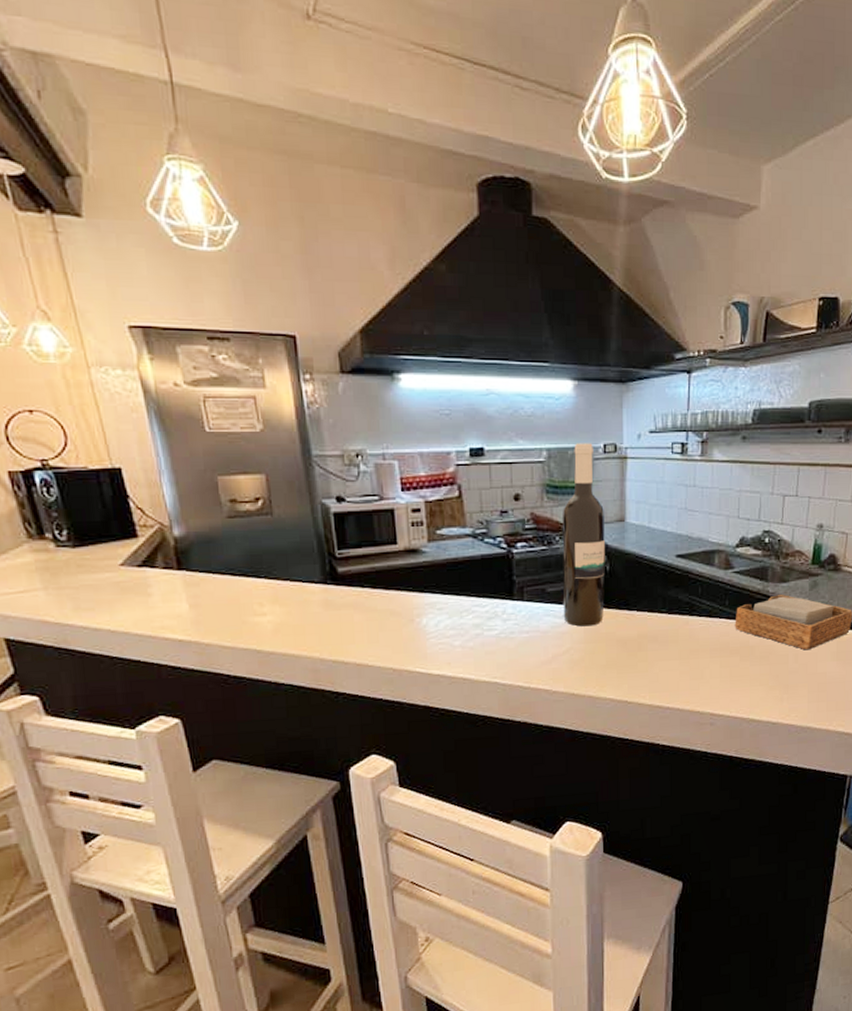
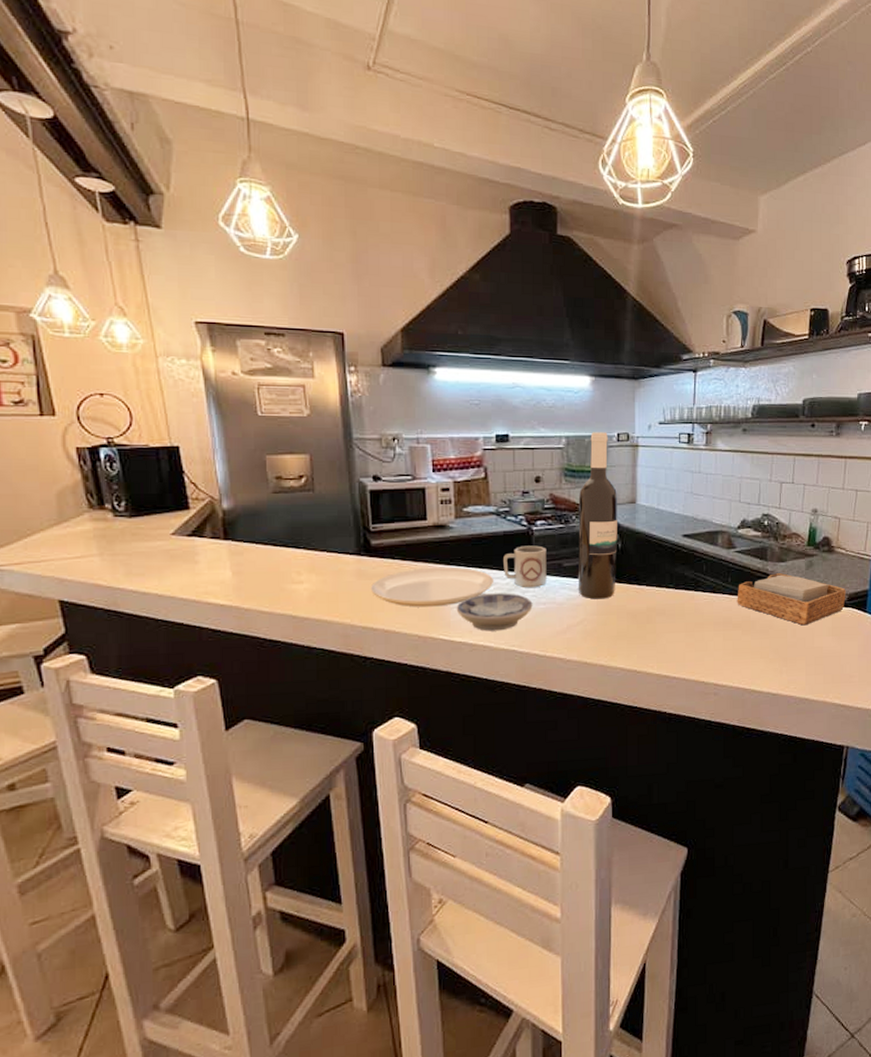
plate: none [339,594,473,639] -> present [370,567,495,607]
bowl: none [432,621,515,663] -> present [456,593,533,631]
cup: none [482,569,530,616] -> present [503,545,547,588]

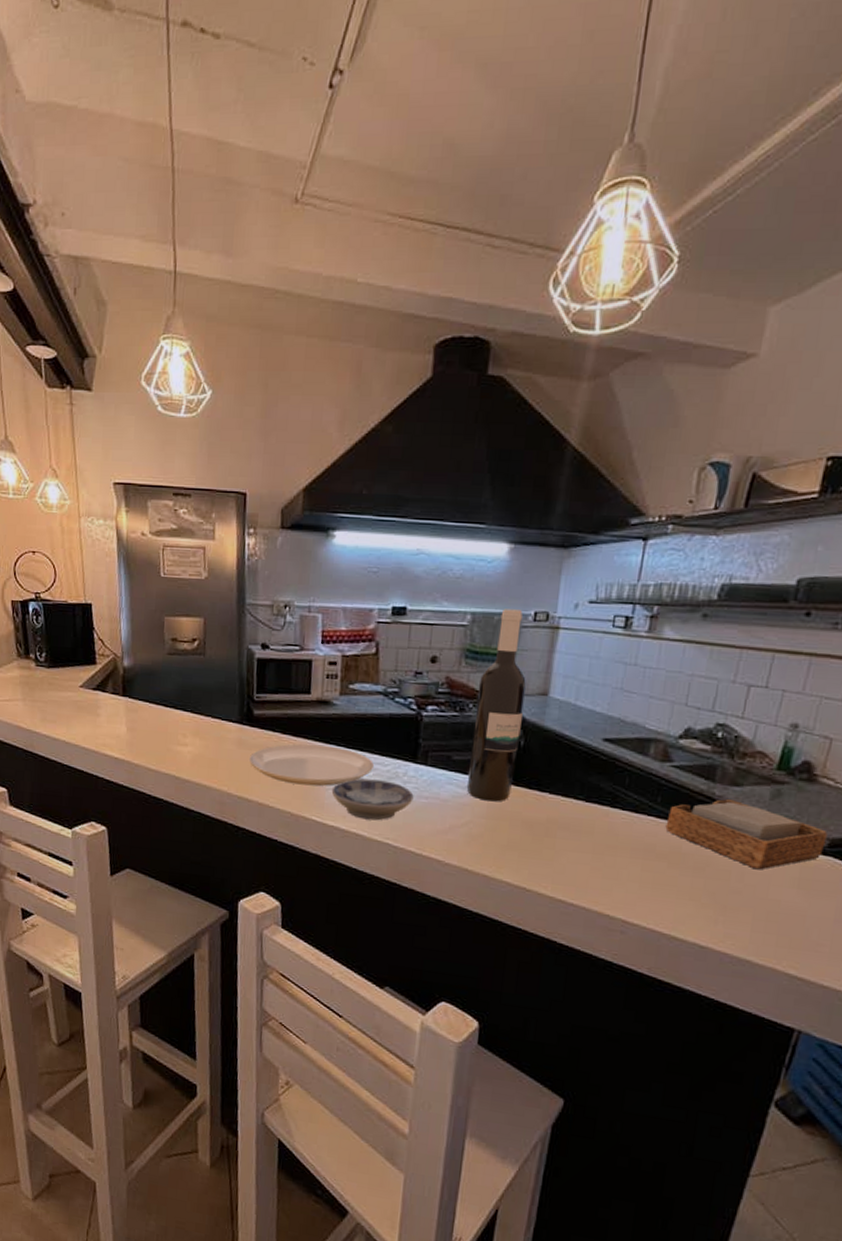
cup: present [503,545,547,588] -> none [385,731,436,780]

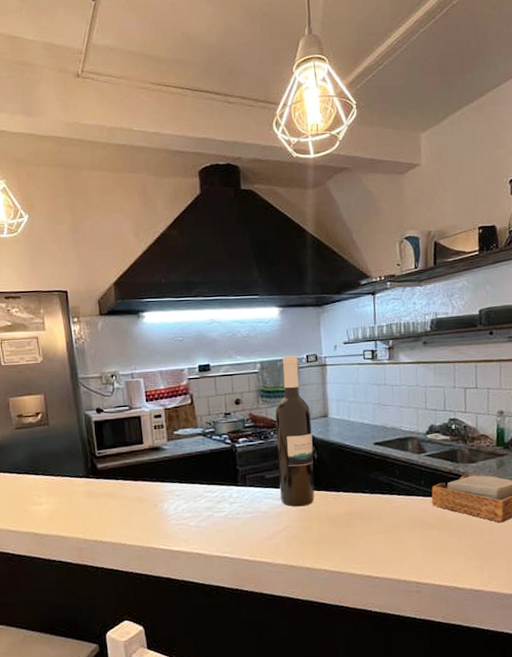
plate: present [248,744,375,786] -> none [98,484,205,521]
bowl: present [331,779,414,821] -> none [172,504,240,540]

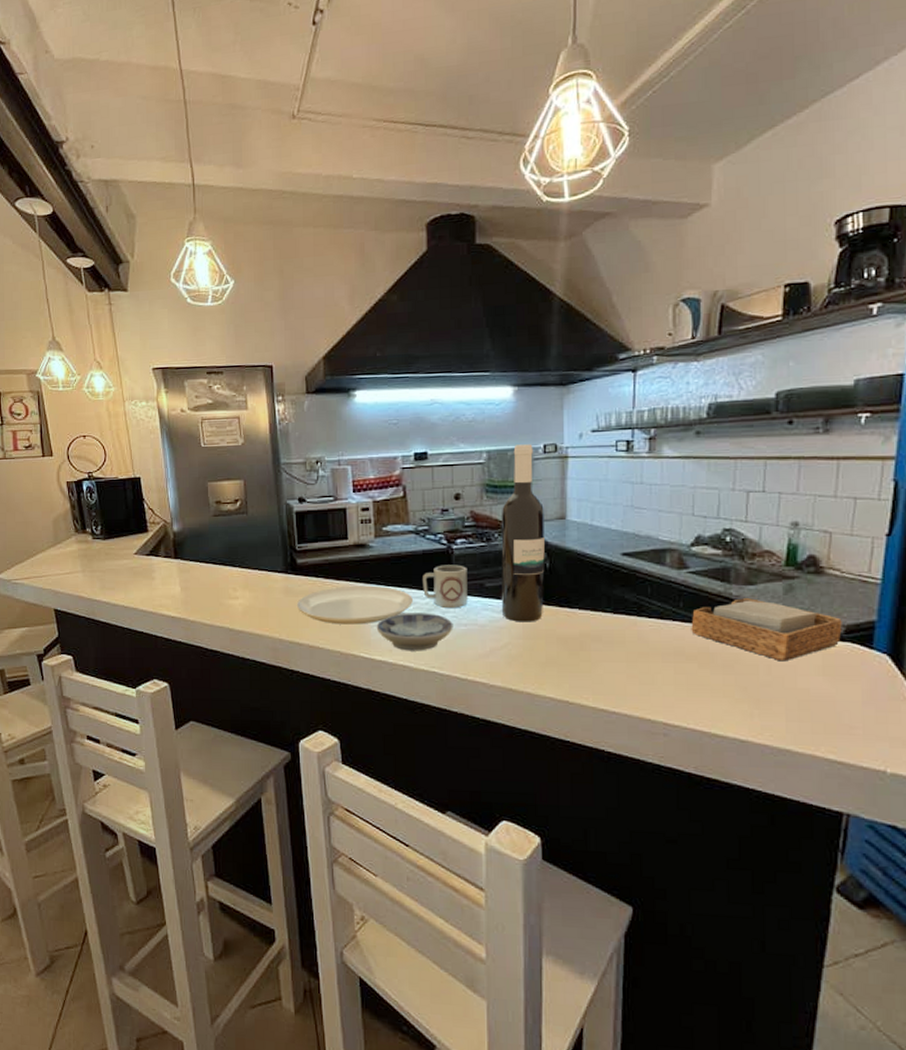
plate: none [98,484,205,521] -> present [296,585,414,625]
bowl: none [172,504,240,540] -> present [376,613,453,651]
cup: none [211,460,252,500] -> present [423,564,468,609]

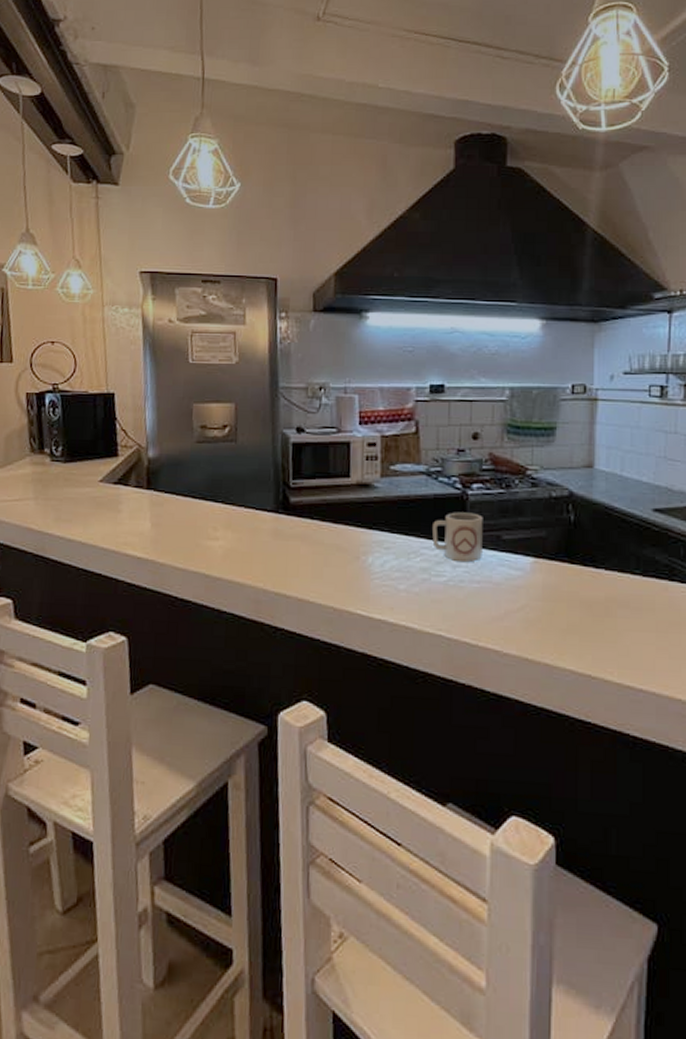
plate: present [296,585,414,625] -> none [286,530,421,577]
bowl: present [376,613,453,651] -> none [376,565,465,611]
wine bottle: present [501,444,545,622] -> none [519,383,571,582]

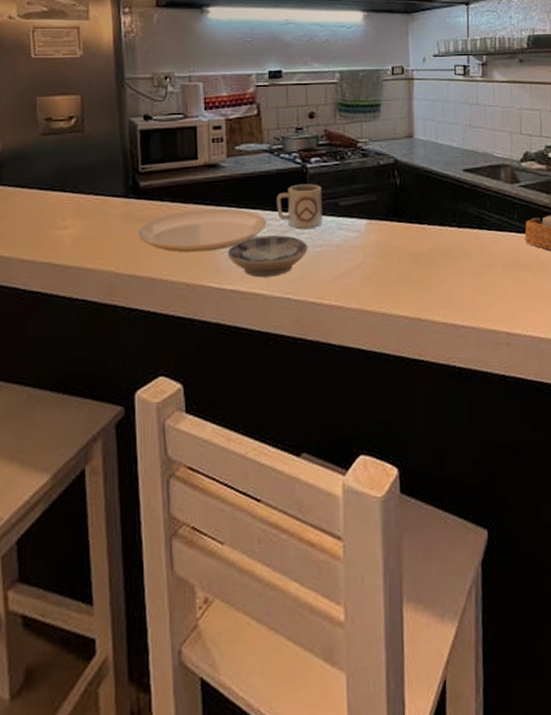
plate: none [286,530,421,577] -> present [137,208,268,253]
bowl: none [376,565,465,611] -> present [227,235,308,278]

